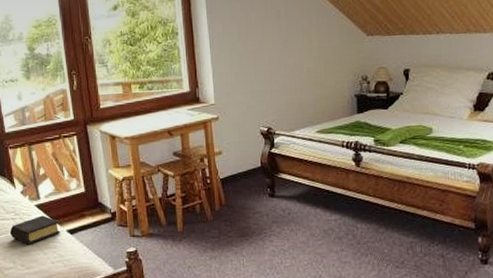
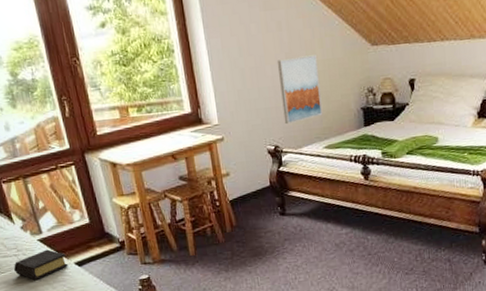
wall art: none [274,42,317,108] -> present [277,55,323,125]

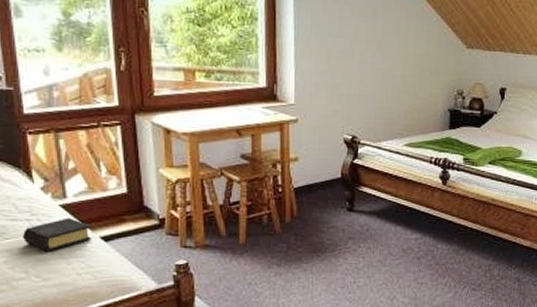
wall art: present [277,55,323,125] -> none [366,47,410,116]

